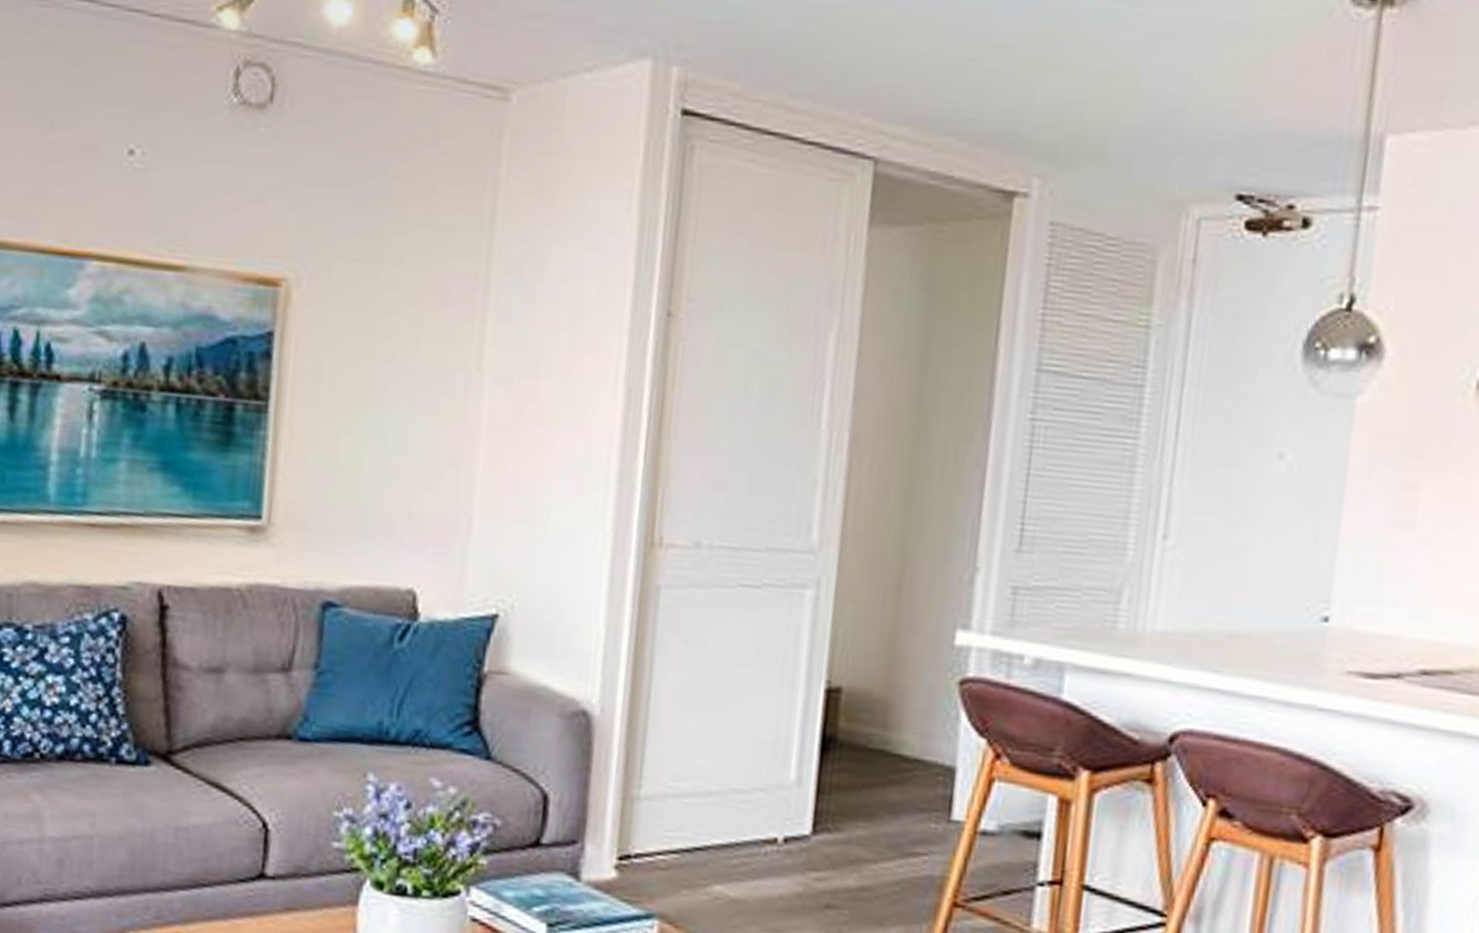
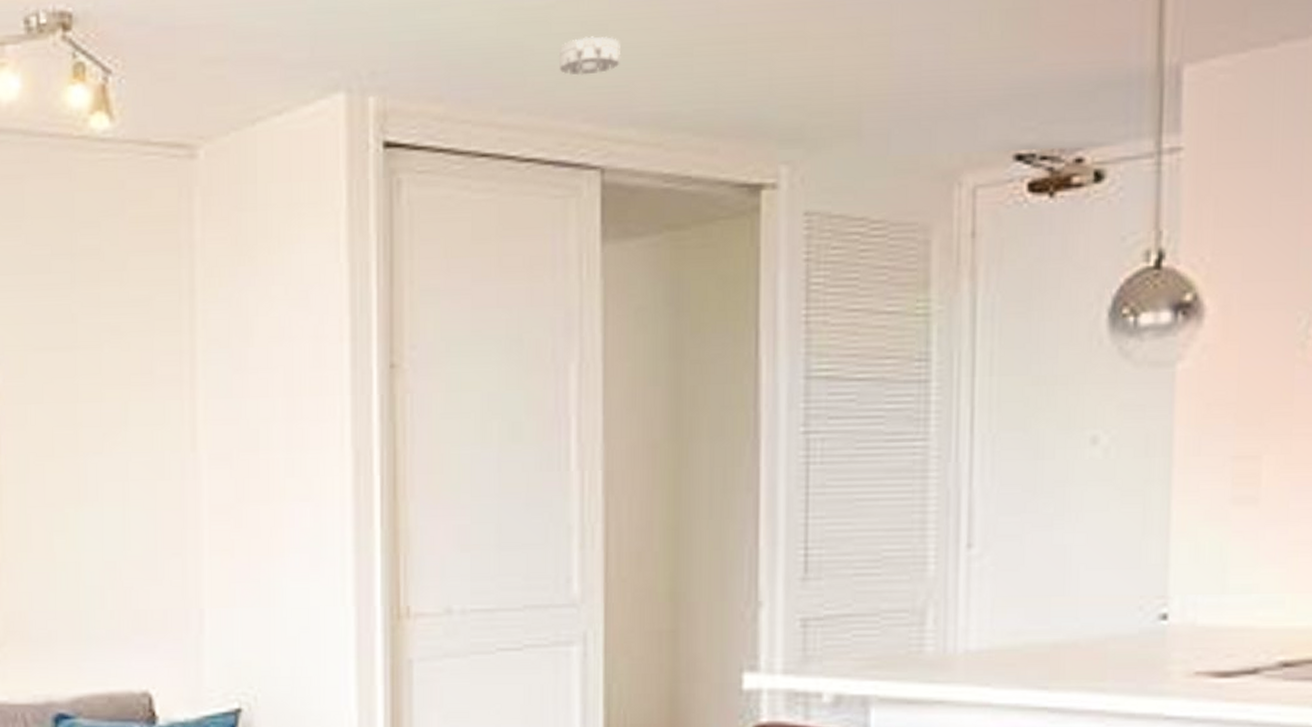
smoke detector: none [846,39,903,74] -> present [558,36,621,76]

